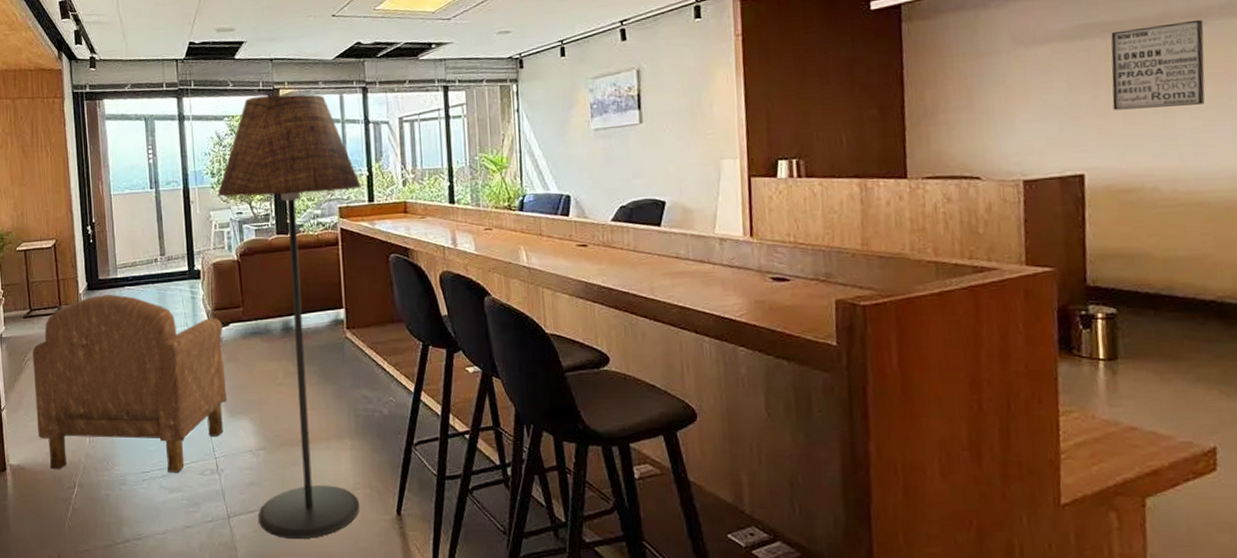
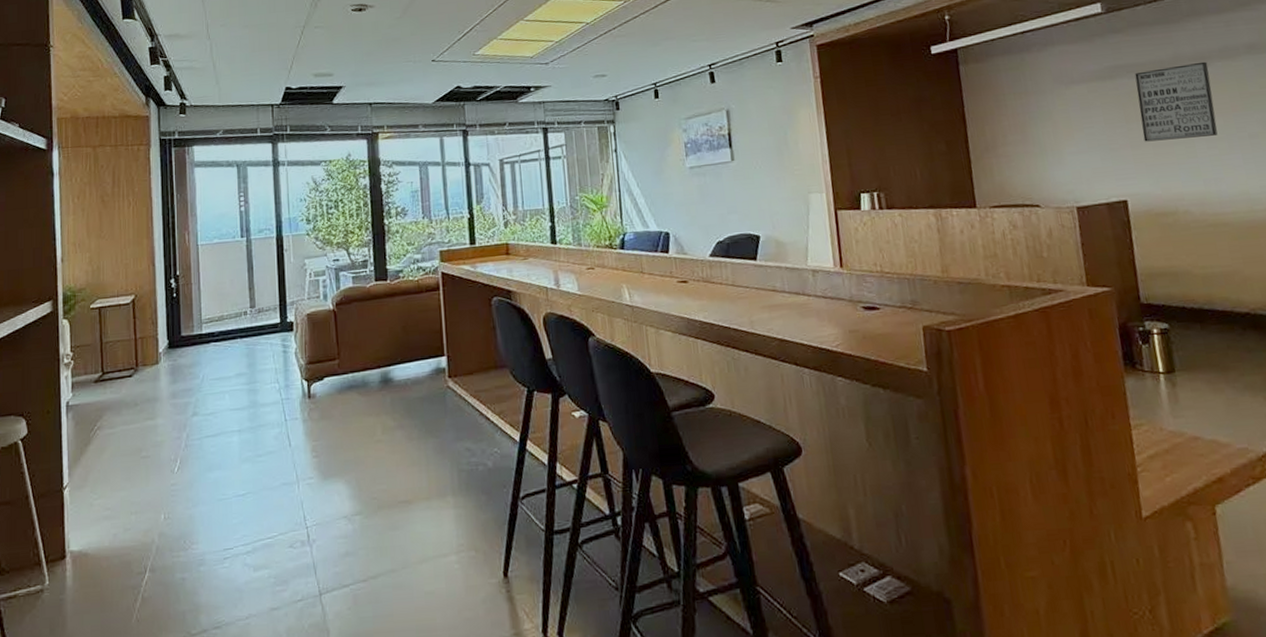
armchair: present [32,294,227,473] -> none [103,352,321,554]
floor lamp: present [217,94,362,538] -> none [313,137,464,614]

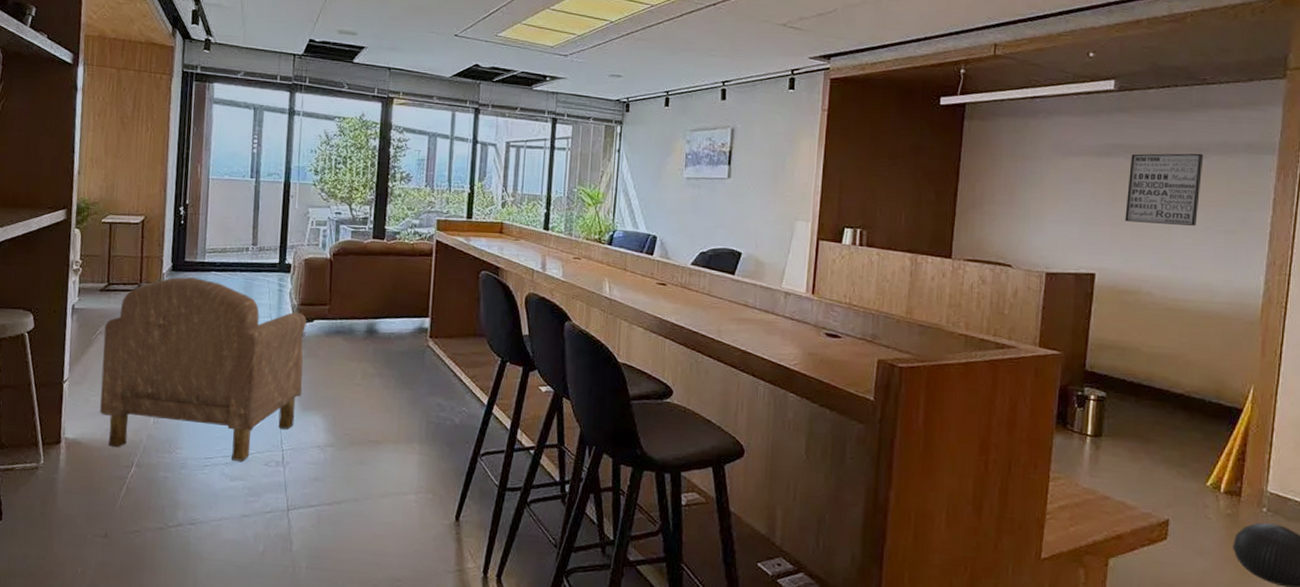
armchair: none [103,352,321,554] -> present [100,277,307,461]

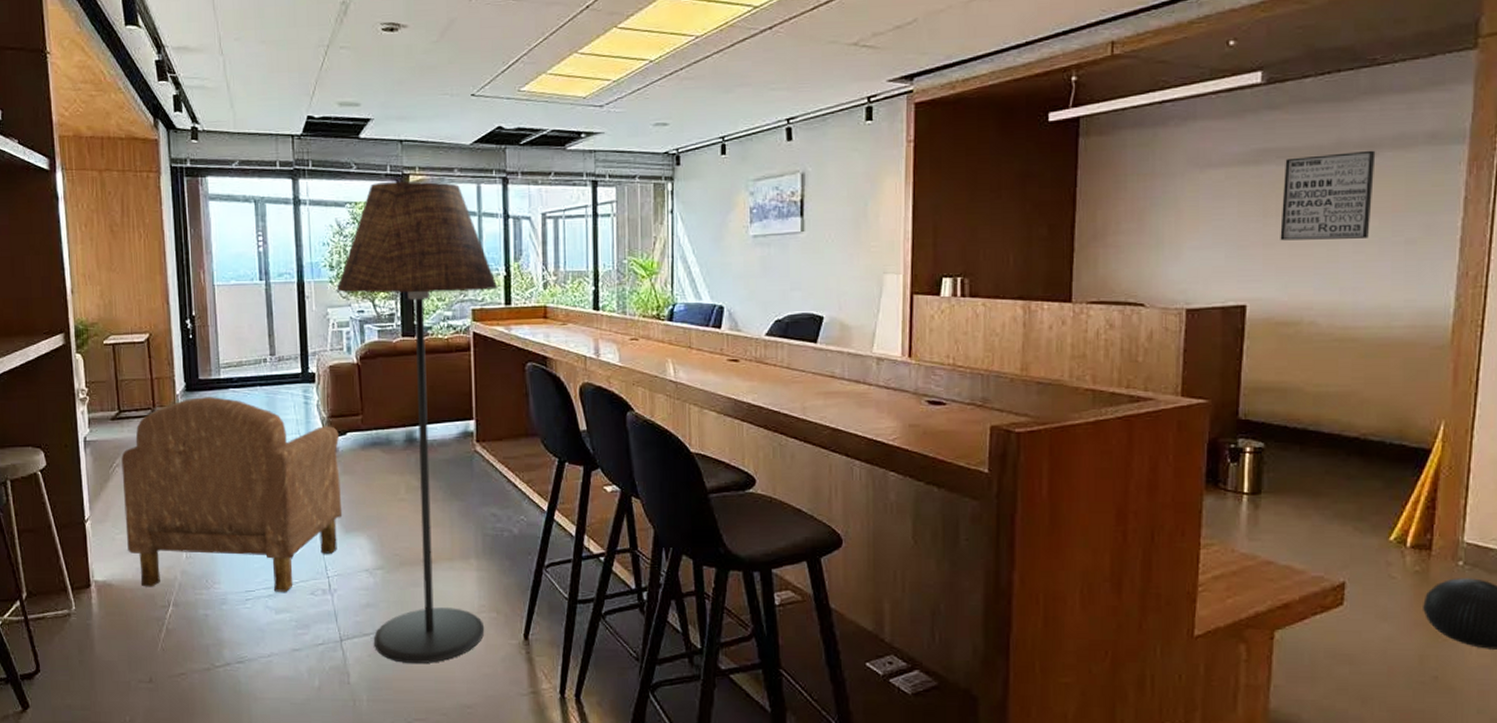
floor lamp: none [318,102,462,537] -> present [336,180,498,663]

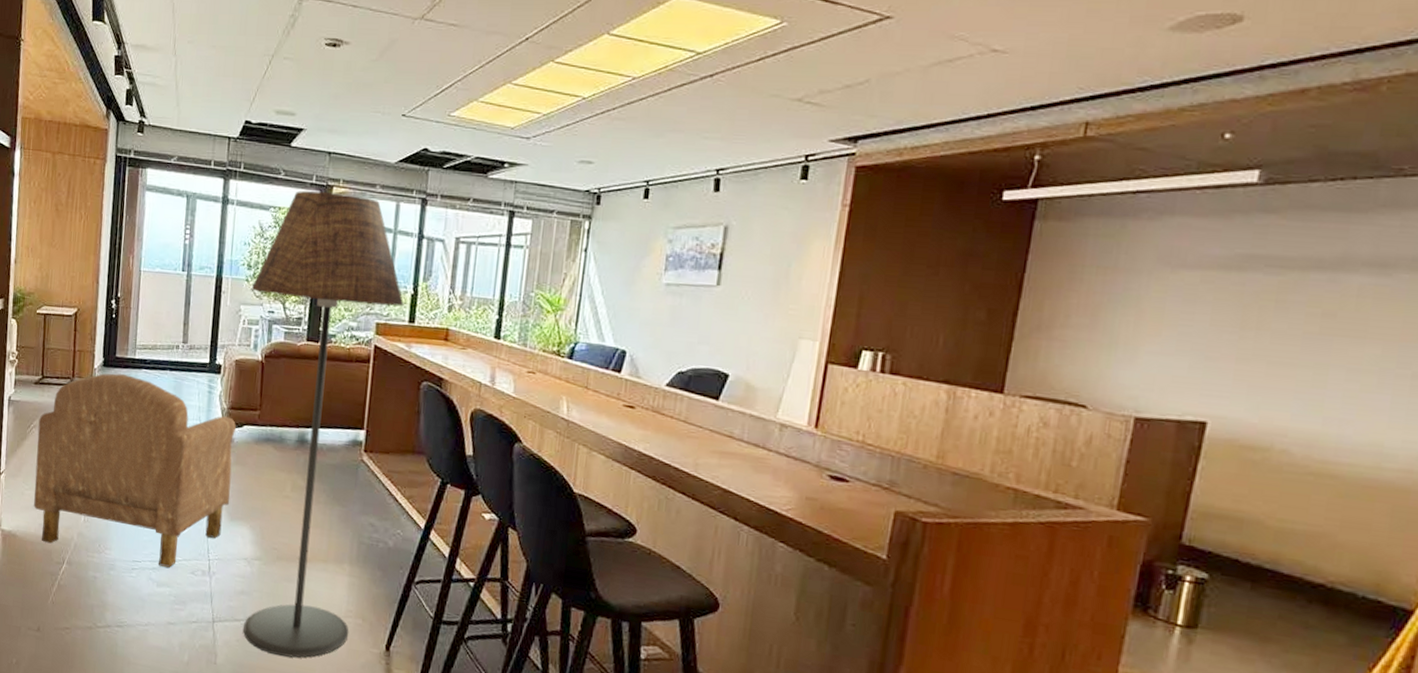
wall art: present [1280,150,1376,241] -> none [1257,268,1389,366]

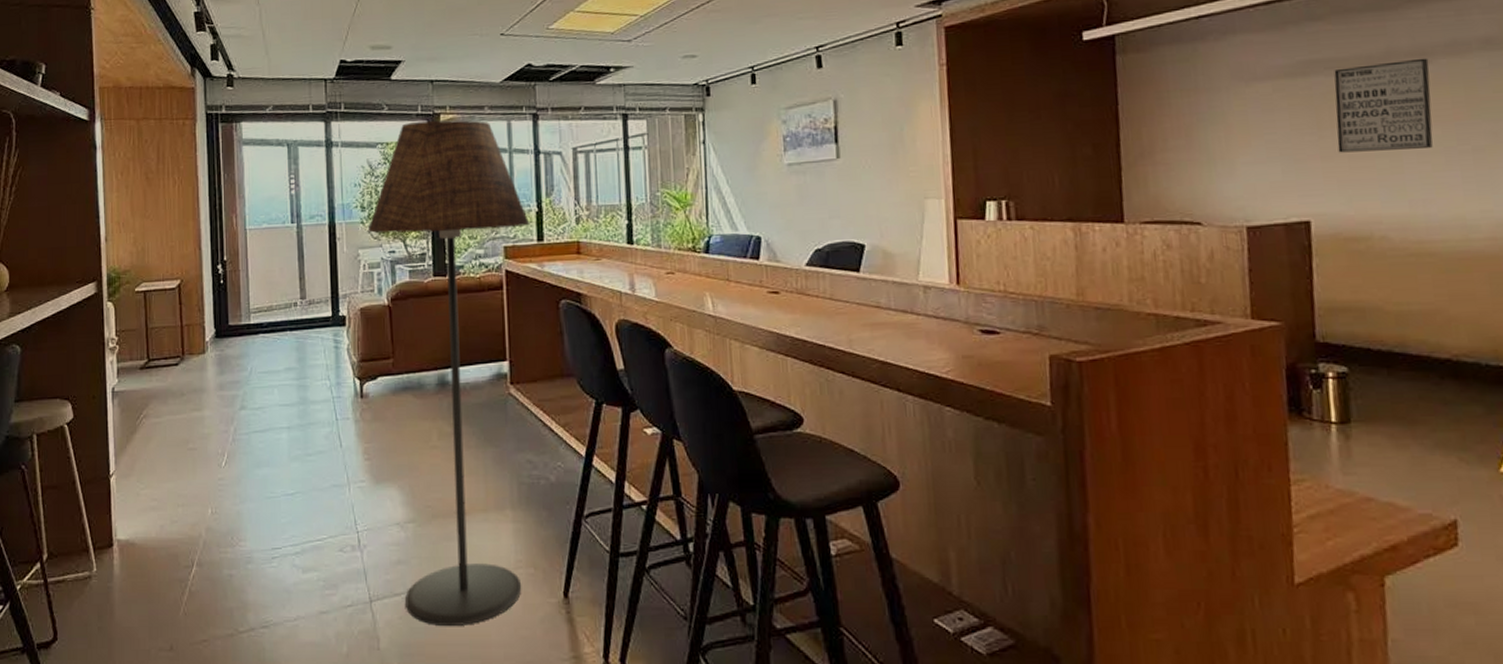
armchair: present [34,373,236,568] -> none [149,343,373,549]
wall art: none [1257,268,1389,366] -> present [1334,58,1433,153]

